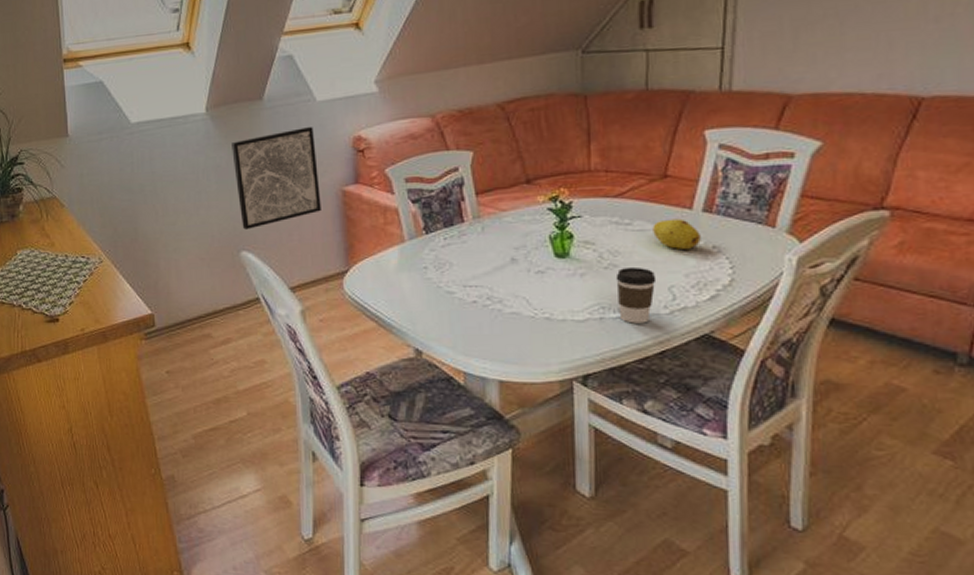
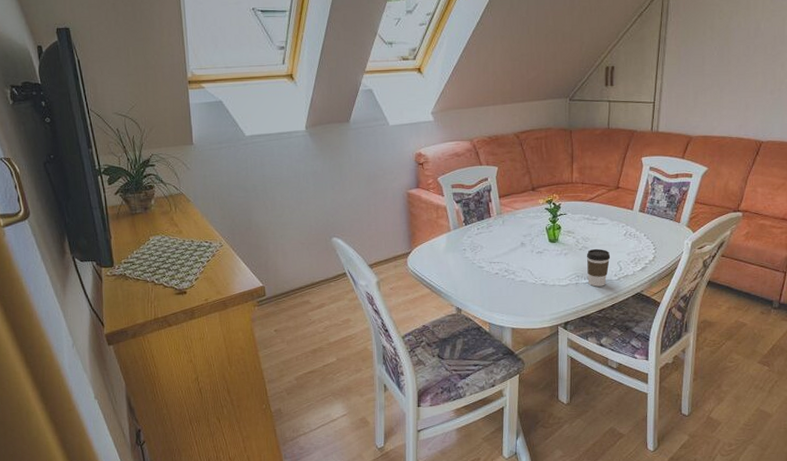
wall art: present [232,127,321,230] -> none [325,145,392,221]
fruit: present [653,218,701,249] -> none [609,216,637,237]

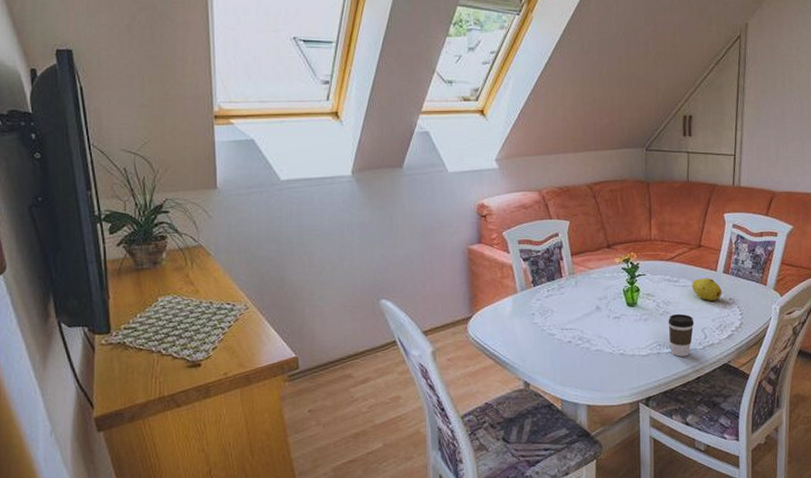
fruit: none [609,216,637,237] -> present [692,278,722,300]

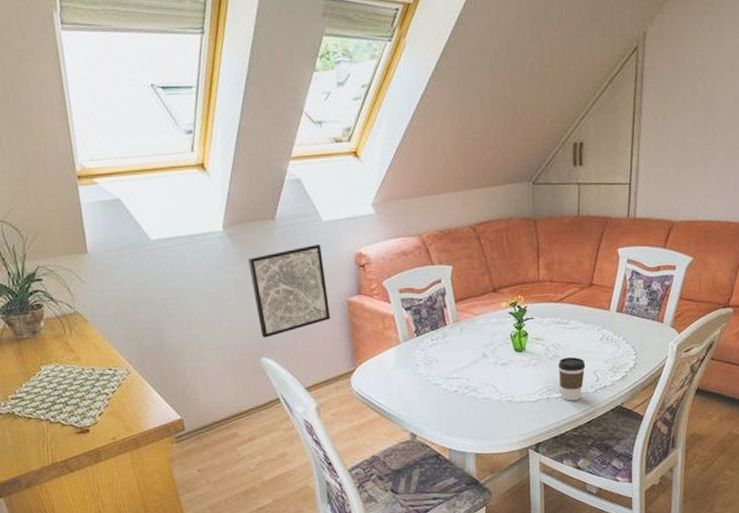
wall art: none [374,194,450,280] -> present [248,245,330,338]
fruit: present [692,278,722,300] -> none [583,318,615,342]

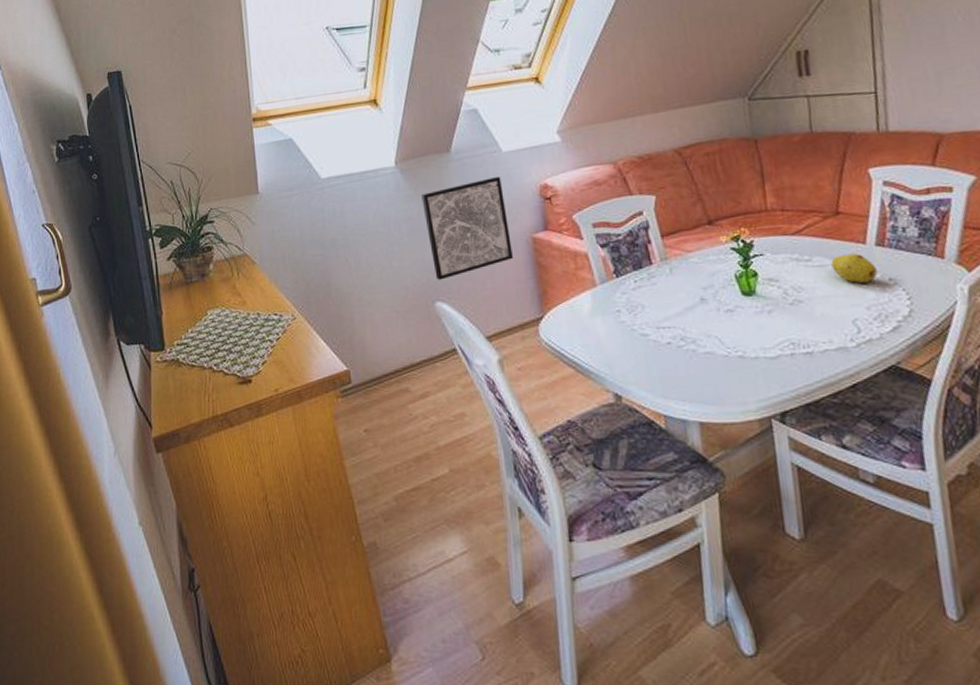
coffee cup: present [558,356,586,401] -> none [801,301,841,358]
fruit: none [583,318,615,342] -> present [831,253,878,283]

